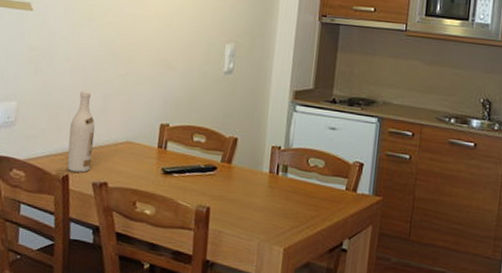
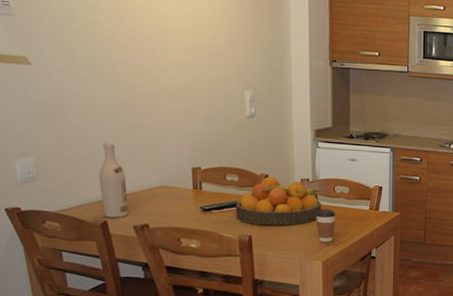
fruit bowl: none [197,140,295,200] -> present [235,176,323,226]
coffee cup: none [282,184,306,226] -> present [315,209,336,243]

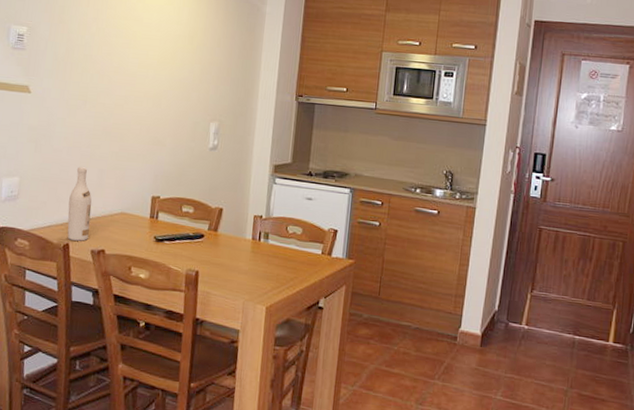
fruit bowl: present [235,176,323,226] -> none [186,210,275,264]
coffee cup: present [315,209,336,243] -> none [264,249,286,287]

